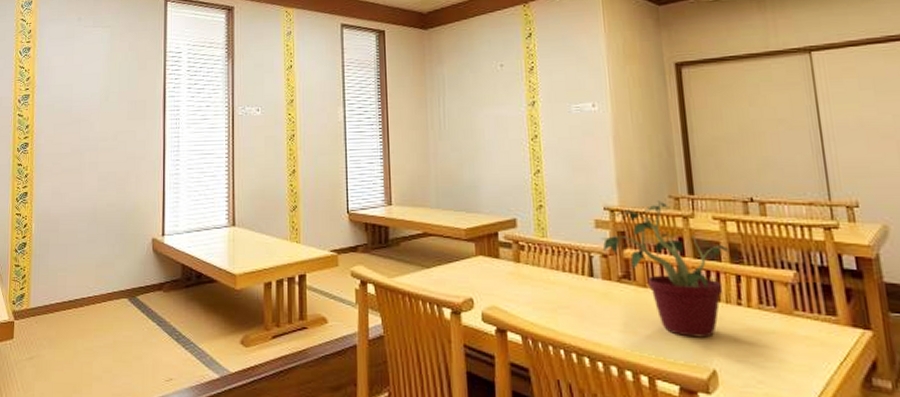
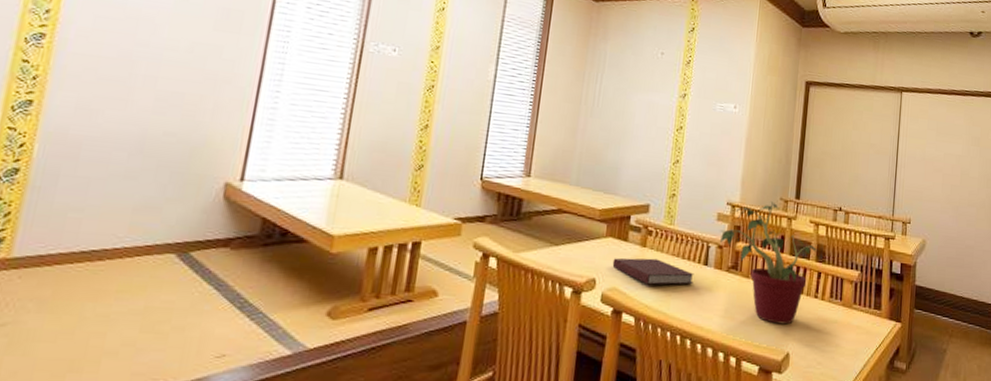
notebook: none [487,274,580,301] -> present [612,257,694,285]

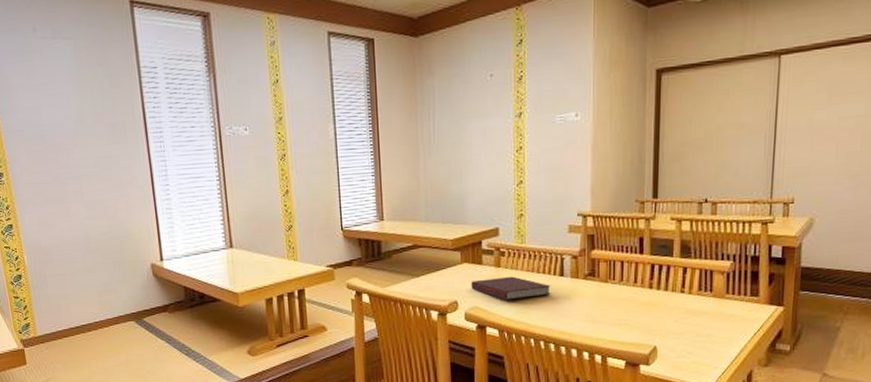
potted plant: present [720,201,819,325] -> none [573,205,684,322]

